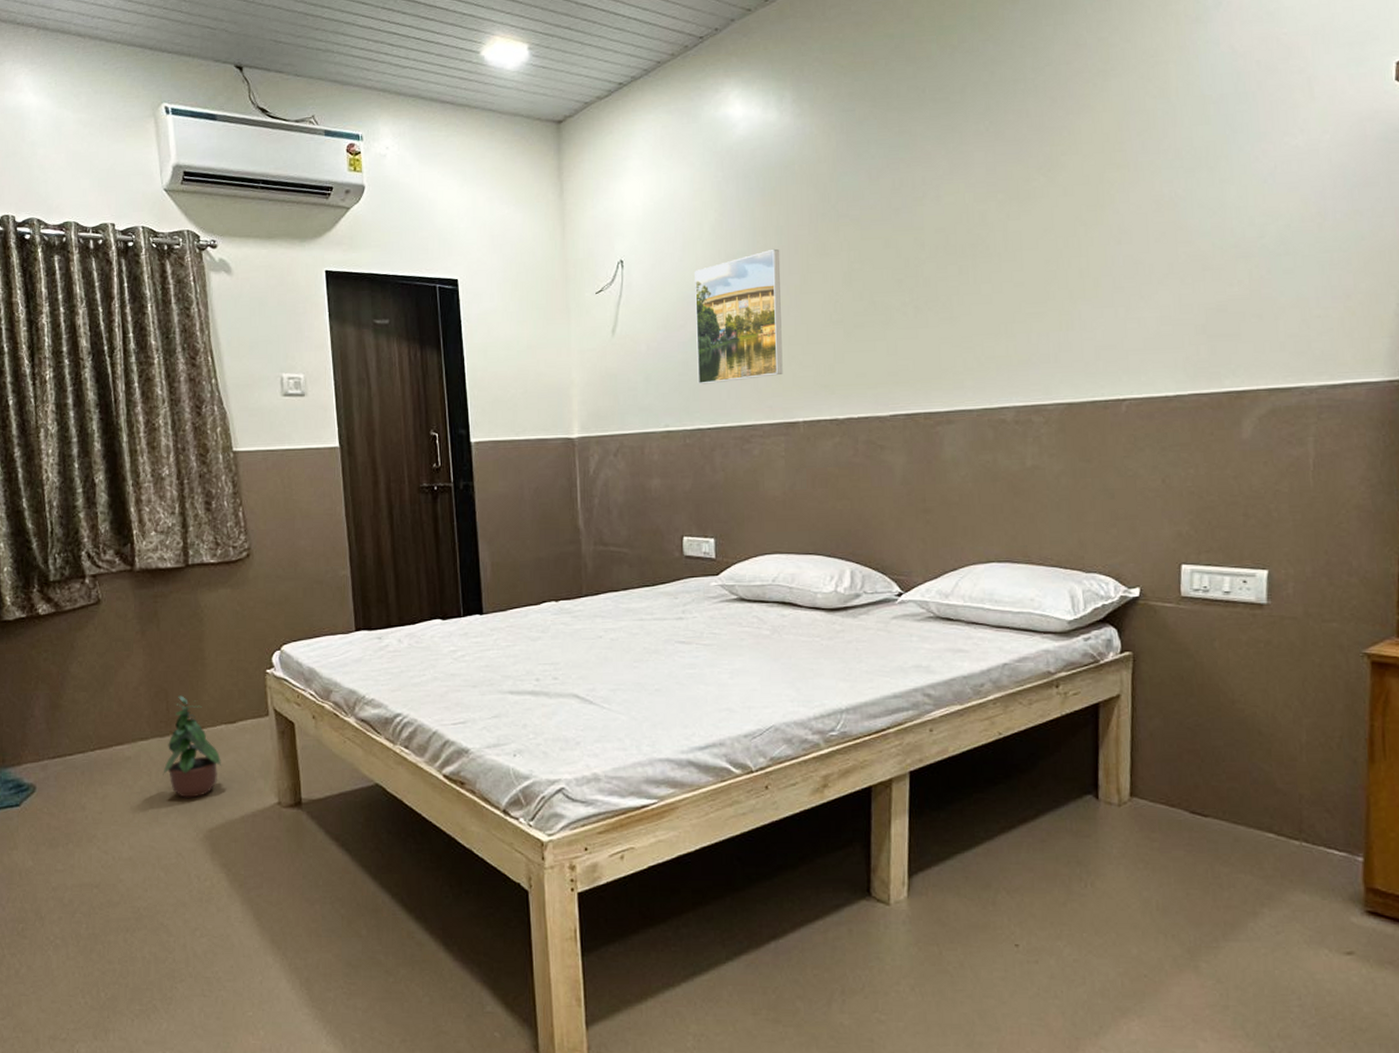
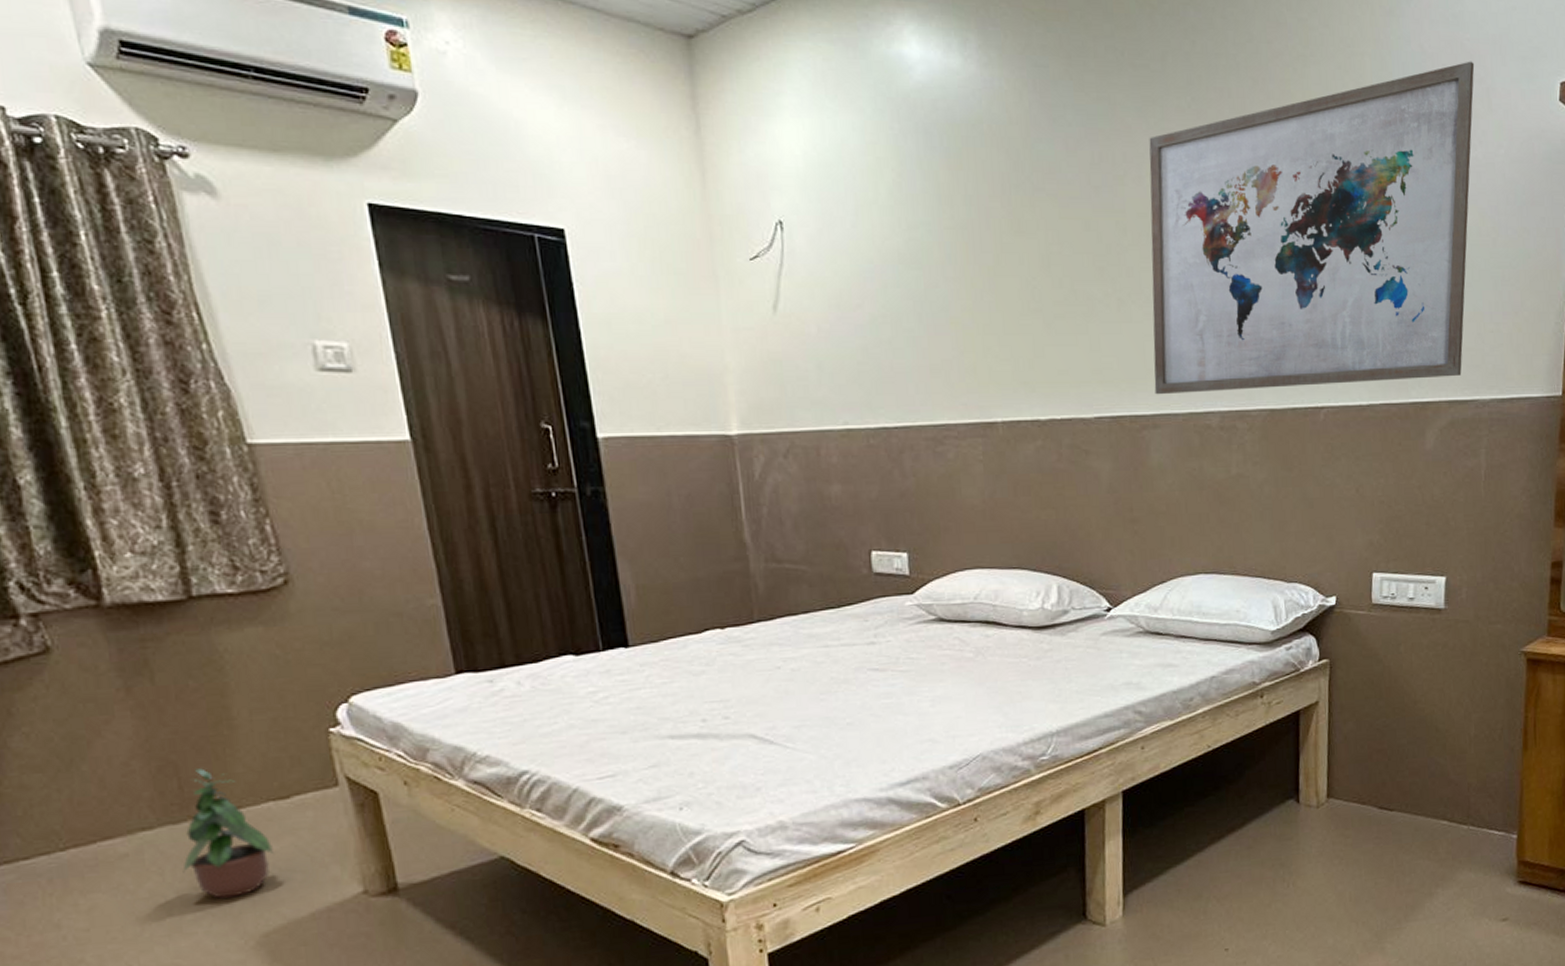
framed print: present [695,248,783,385] -> none [871,221,978,376]
wall art: none [947,53,1293,393] -> present [1149,61,1475,395]

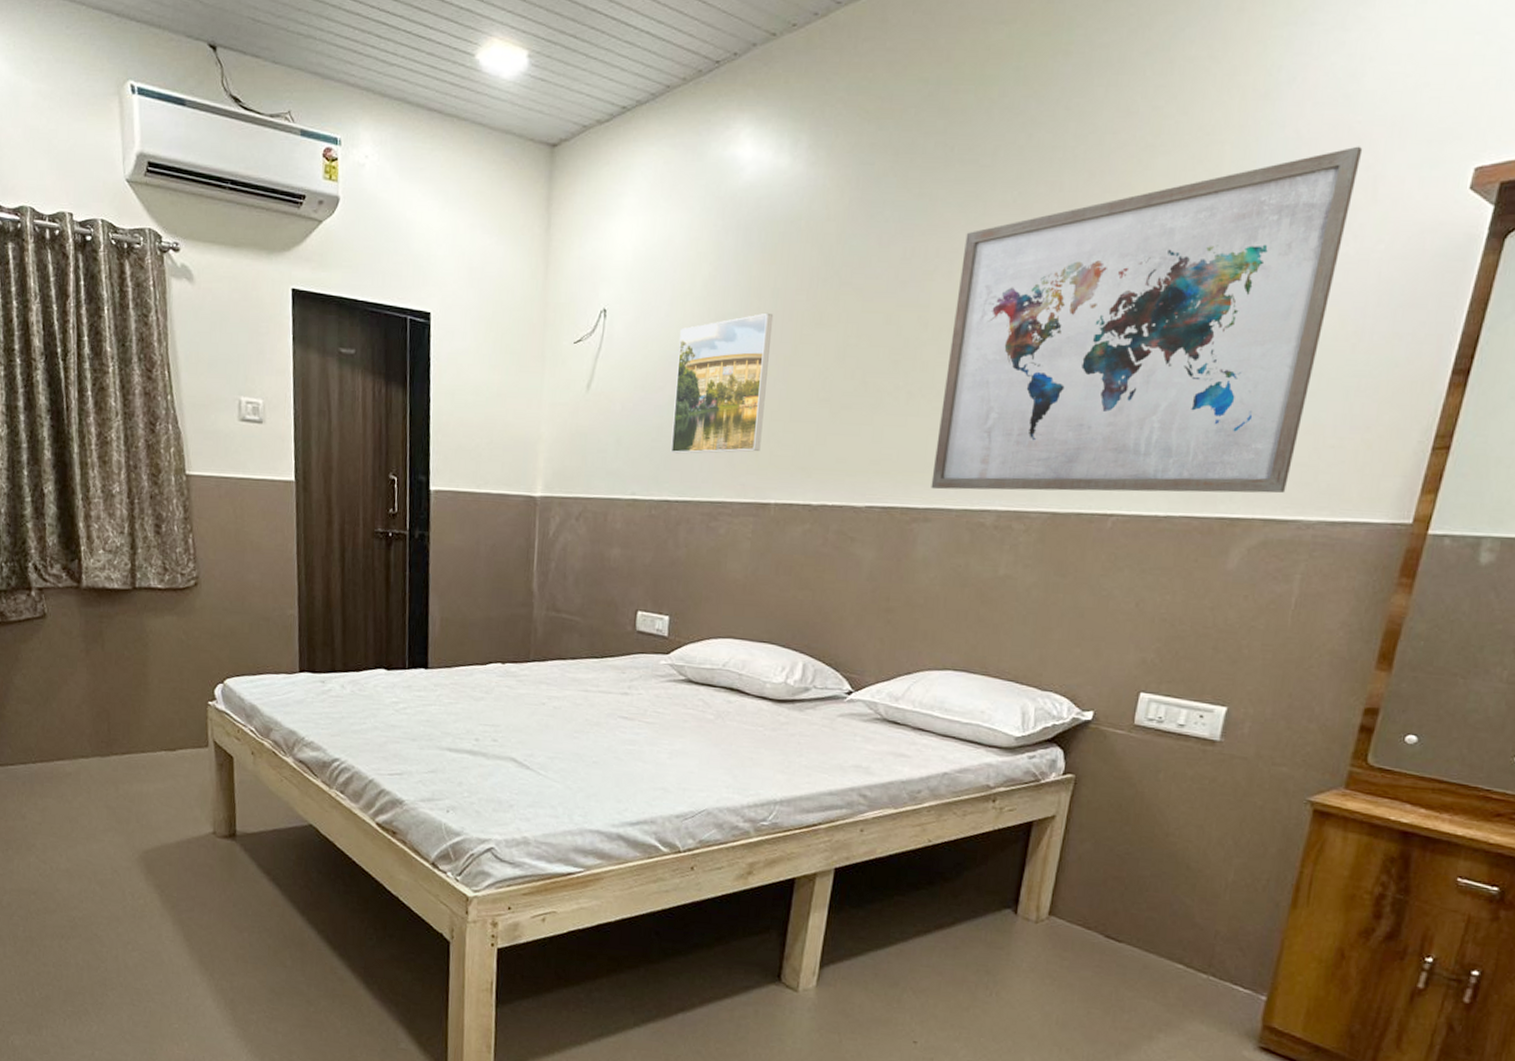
potted plant: present [183,768,275,899] -> none [102,718,160,819]
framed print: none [871,221,978,376] -> present [670,312,774,454]

